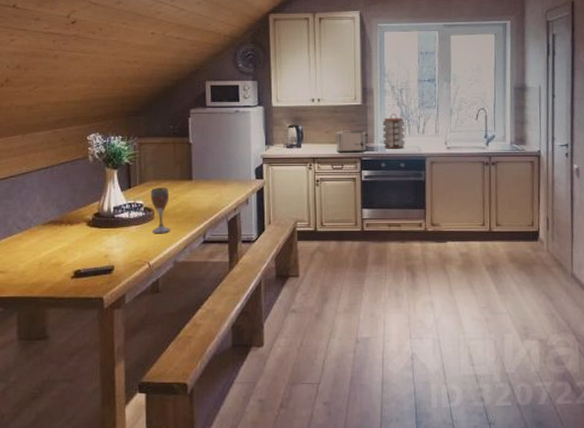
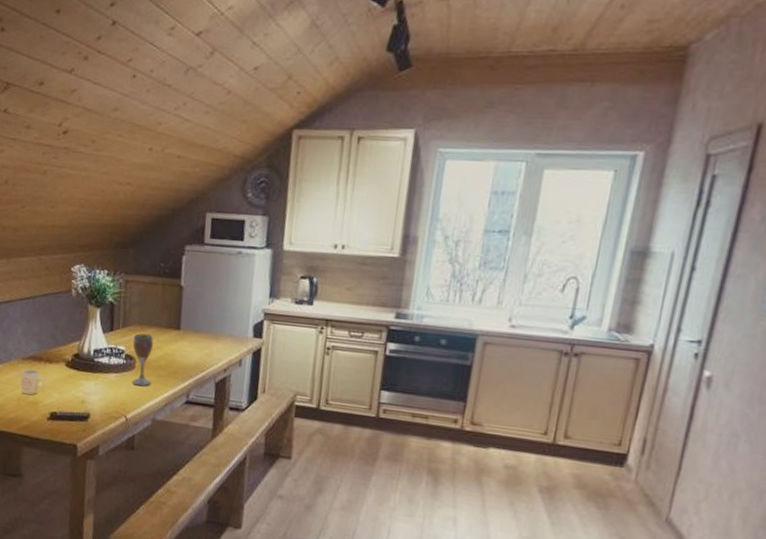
mug: none [41,233,68,258] -> present [20,369,46,395]
toaster: present [336,130,369,154] -> none [358,288,403,320]
spice rack: present [383,114,405,149] -> none [421,273,456,321]

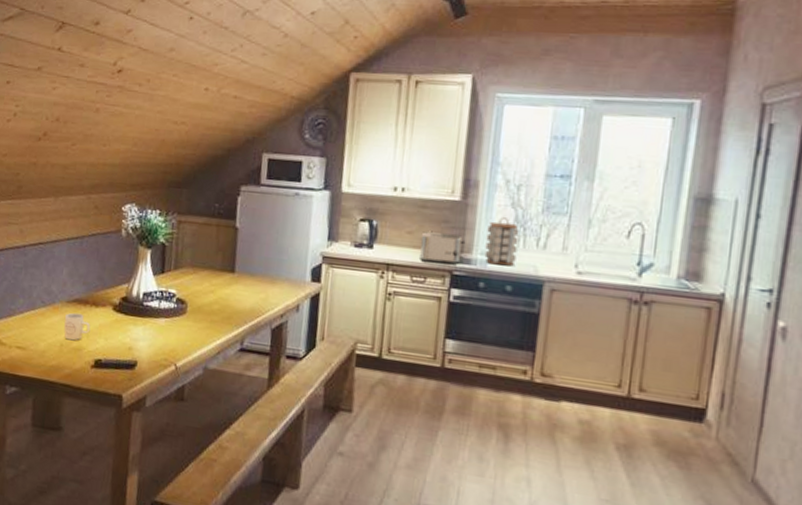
cup: present [131,333,154,387] -> none [182,276,207,333]
toaster: none [358,288,403,320] -> present [420,232,466,265]
spice rack: none [421,273,456,321] -> present [484,217,519,266]

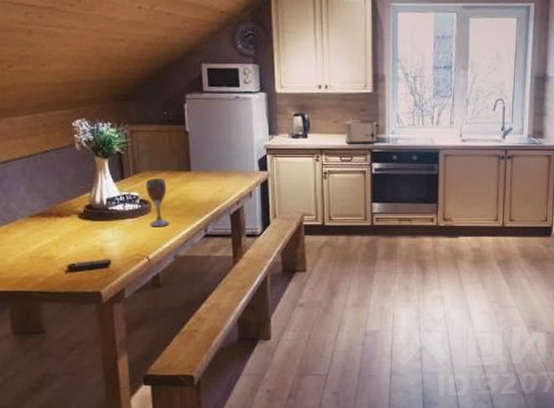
mug: present [63,312,91,341] -> none [29,225,59,251]
cup: none [182,276,207,333] -> present [145,178,169,227]
spice rack: present [484,217,519,266] -> none [395,103,418,141]

